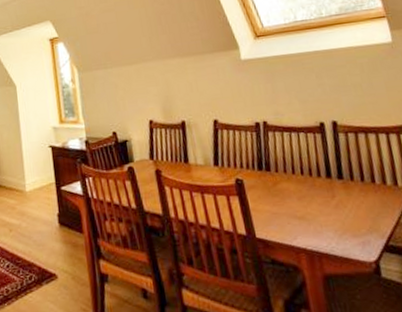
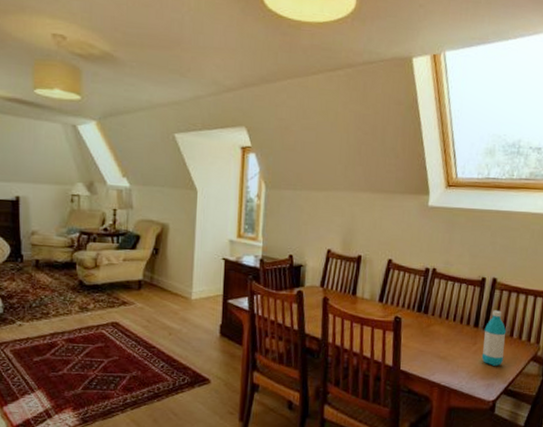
water bottle: none [339,155,373,220] -> present [481,310,507,366]

